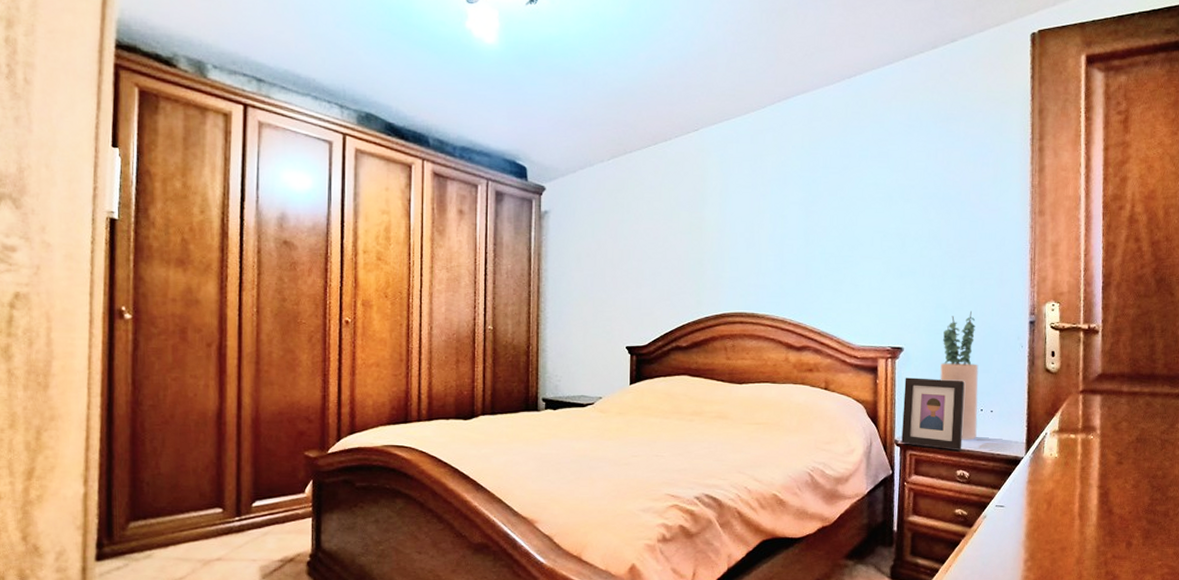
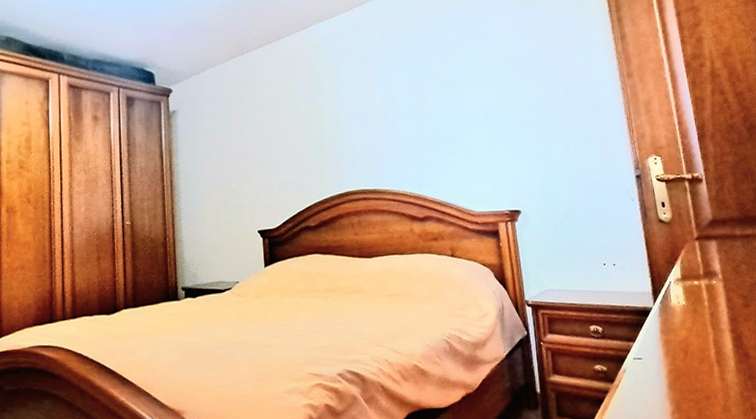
picture frame: present [901,377,965,451] -> none [526,237,591,306]
vase: present [940,310,979,440] -> none [556,170,604,296]

